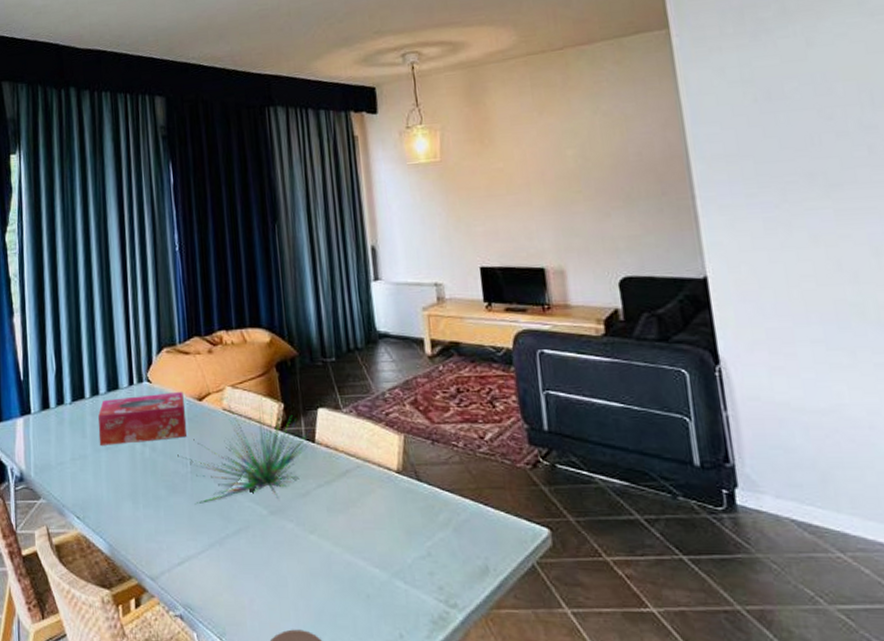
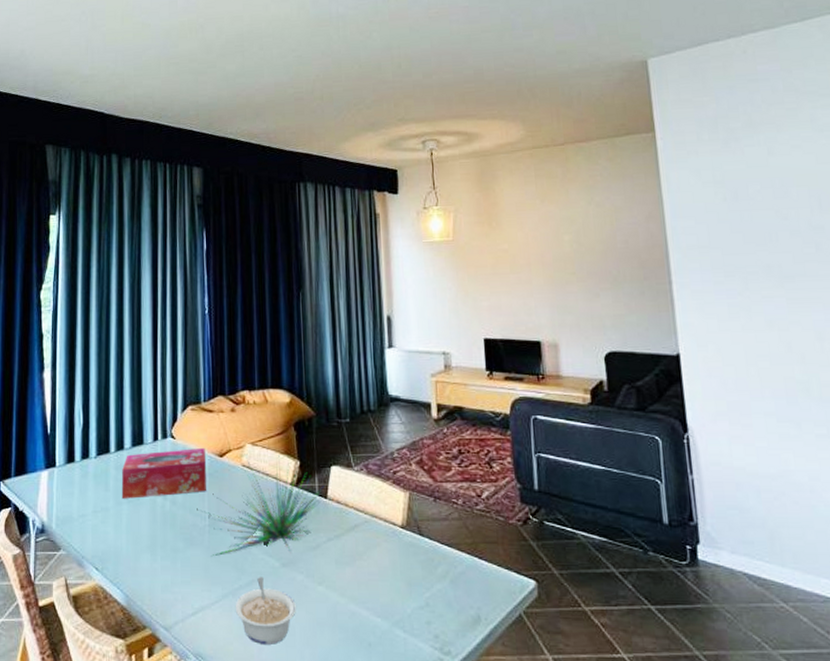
legume: none [222,525,288,596] -> present [235,577,296,644]

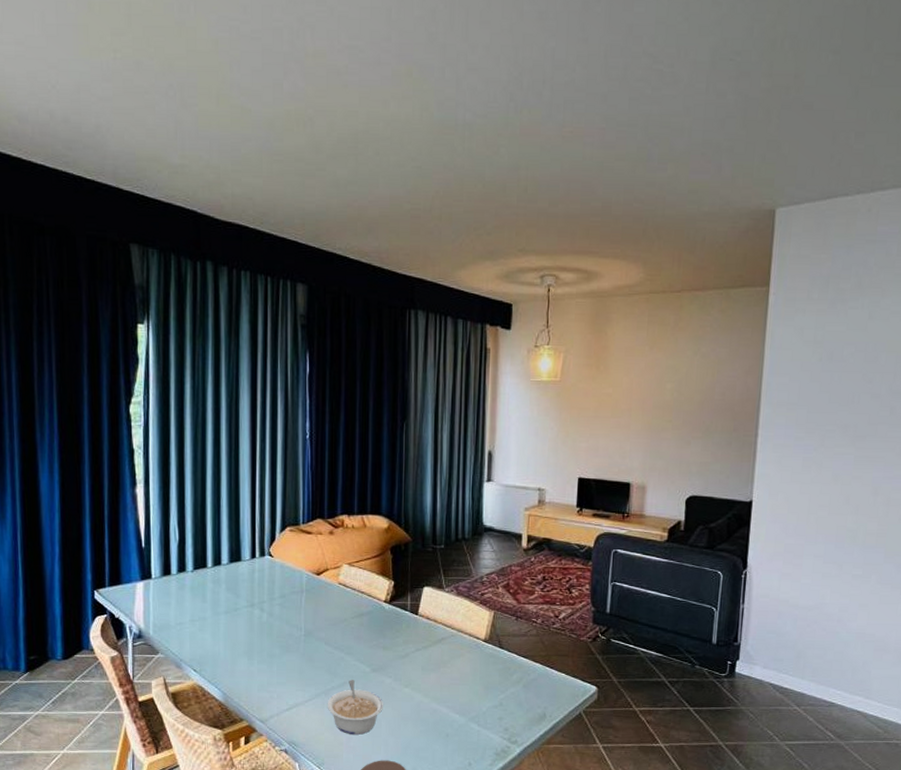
tissue box: present [121,448,206,499] -> none [219,566,303,610]
plant: present [198,453,325,557] -> none [294,573,417,662]

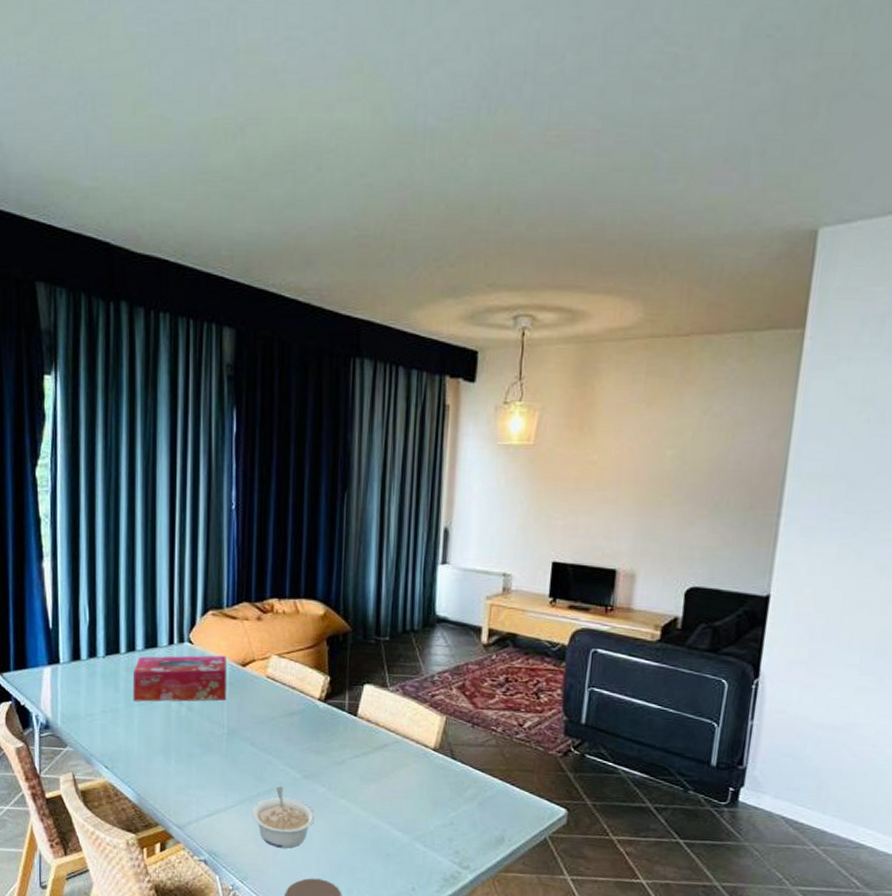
tissue box: none [219,566,303,610] -> present [132,655,226,702]

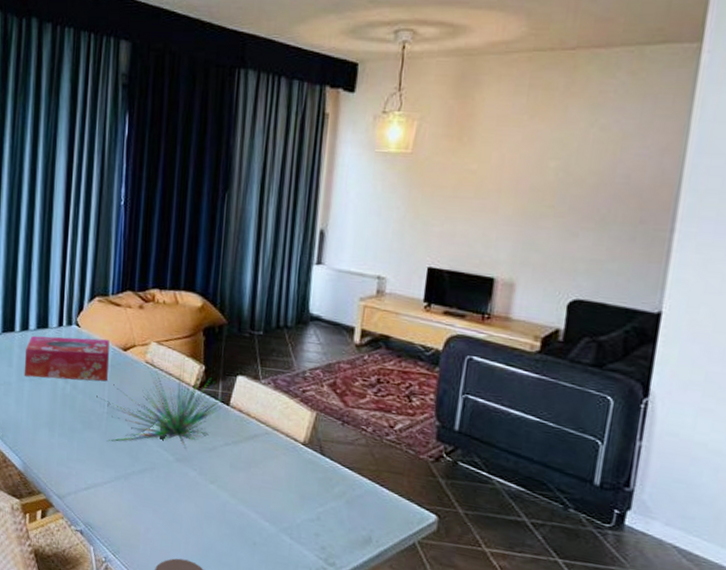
plant: none [216,665,356,764] -> present [98,351,228,449]
legume: present [251,786,315,848] -> none [126,467,186,527]

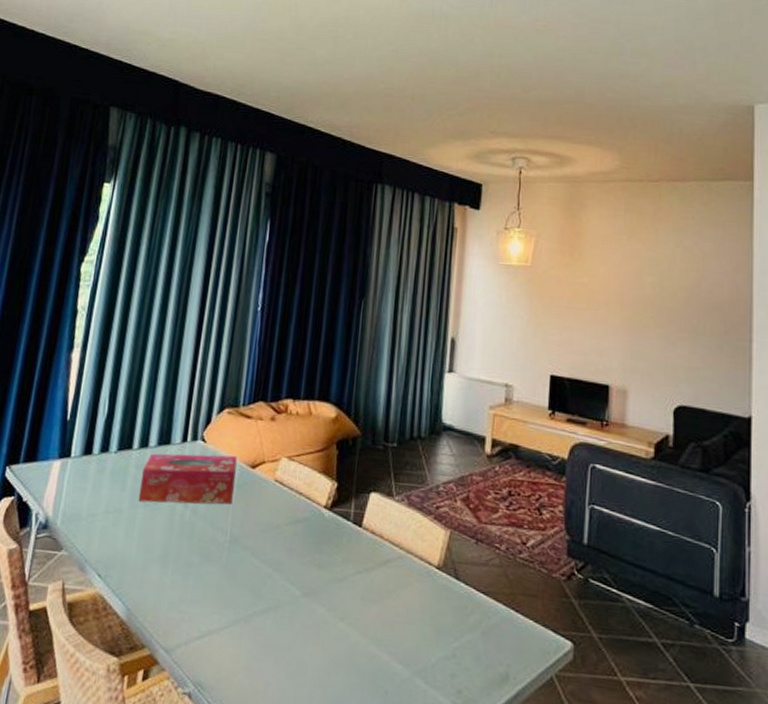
plant: present [98,351,228,449] -> none [220,467,361,580]

